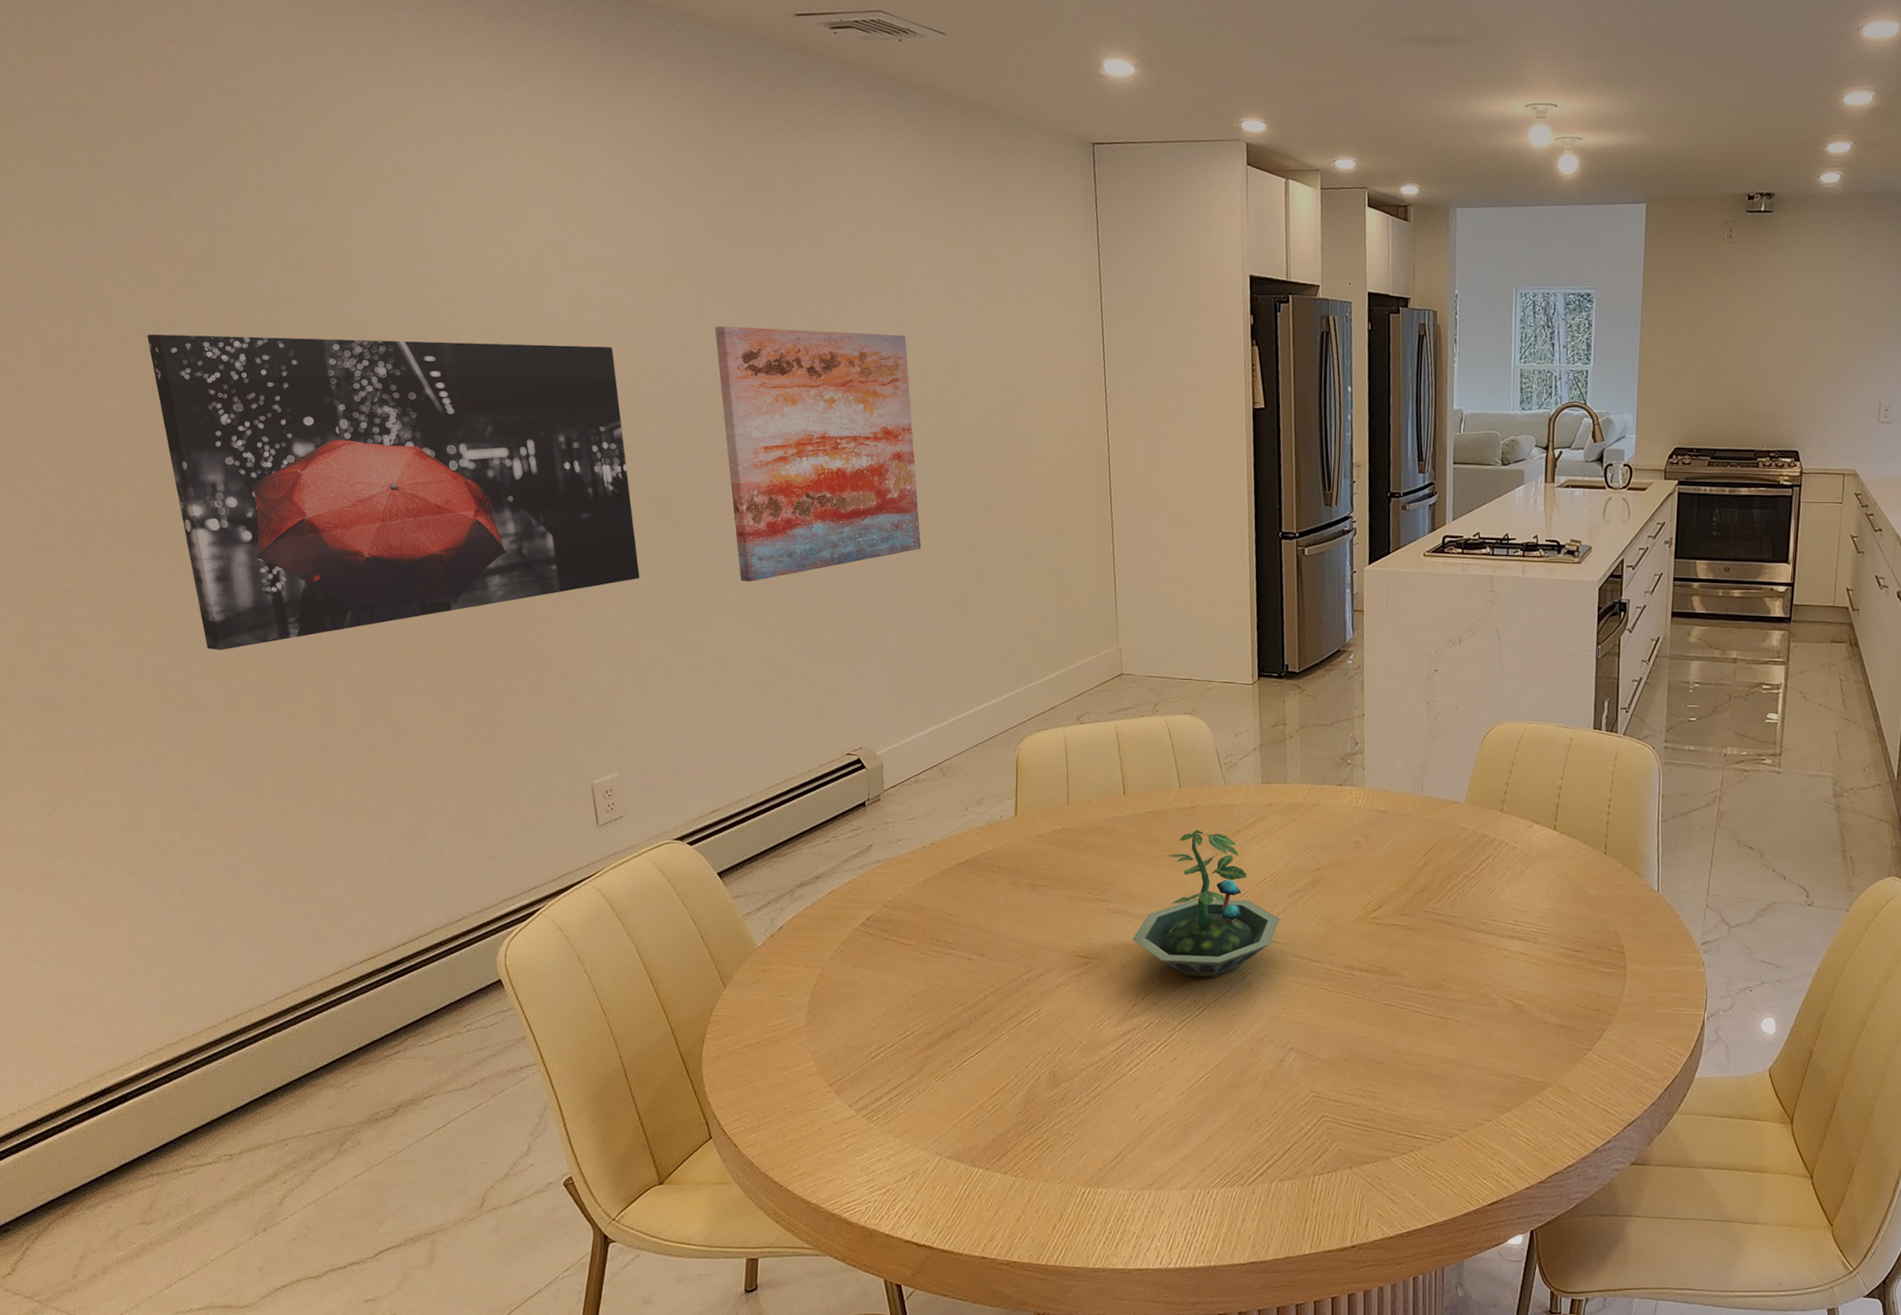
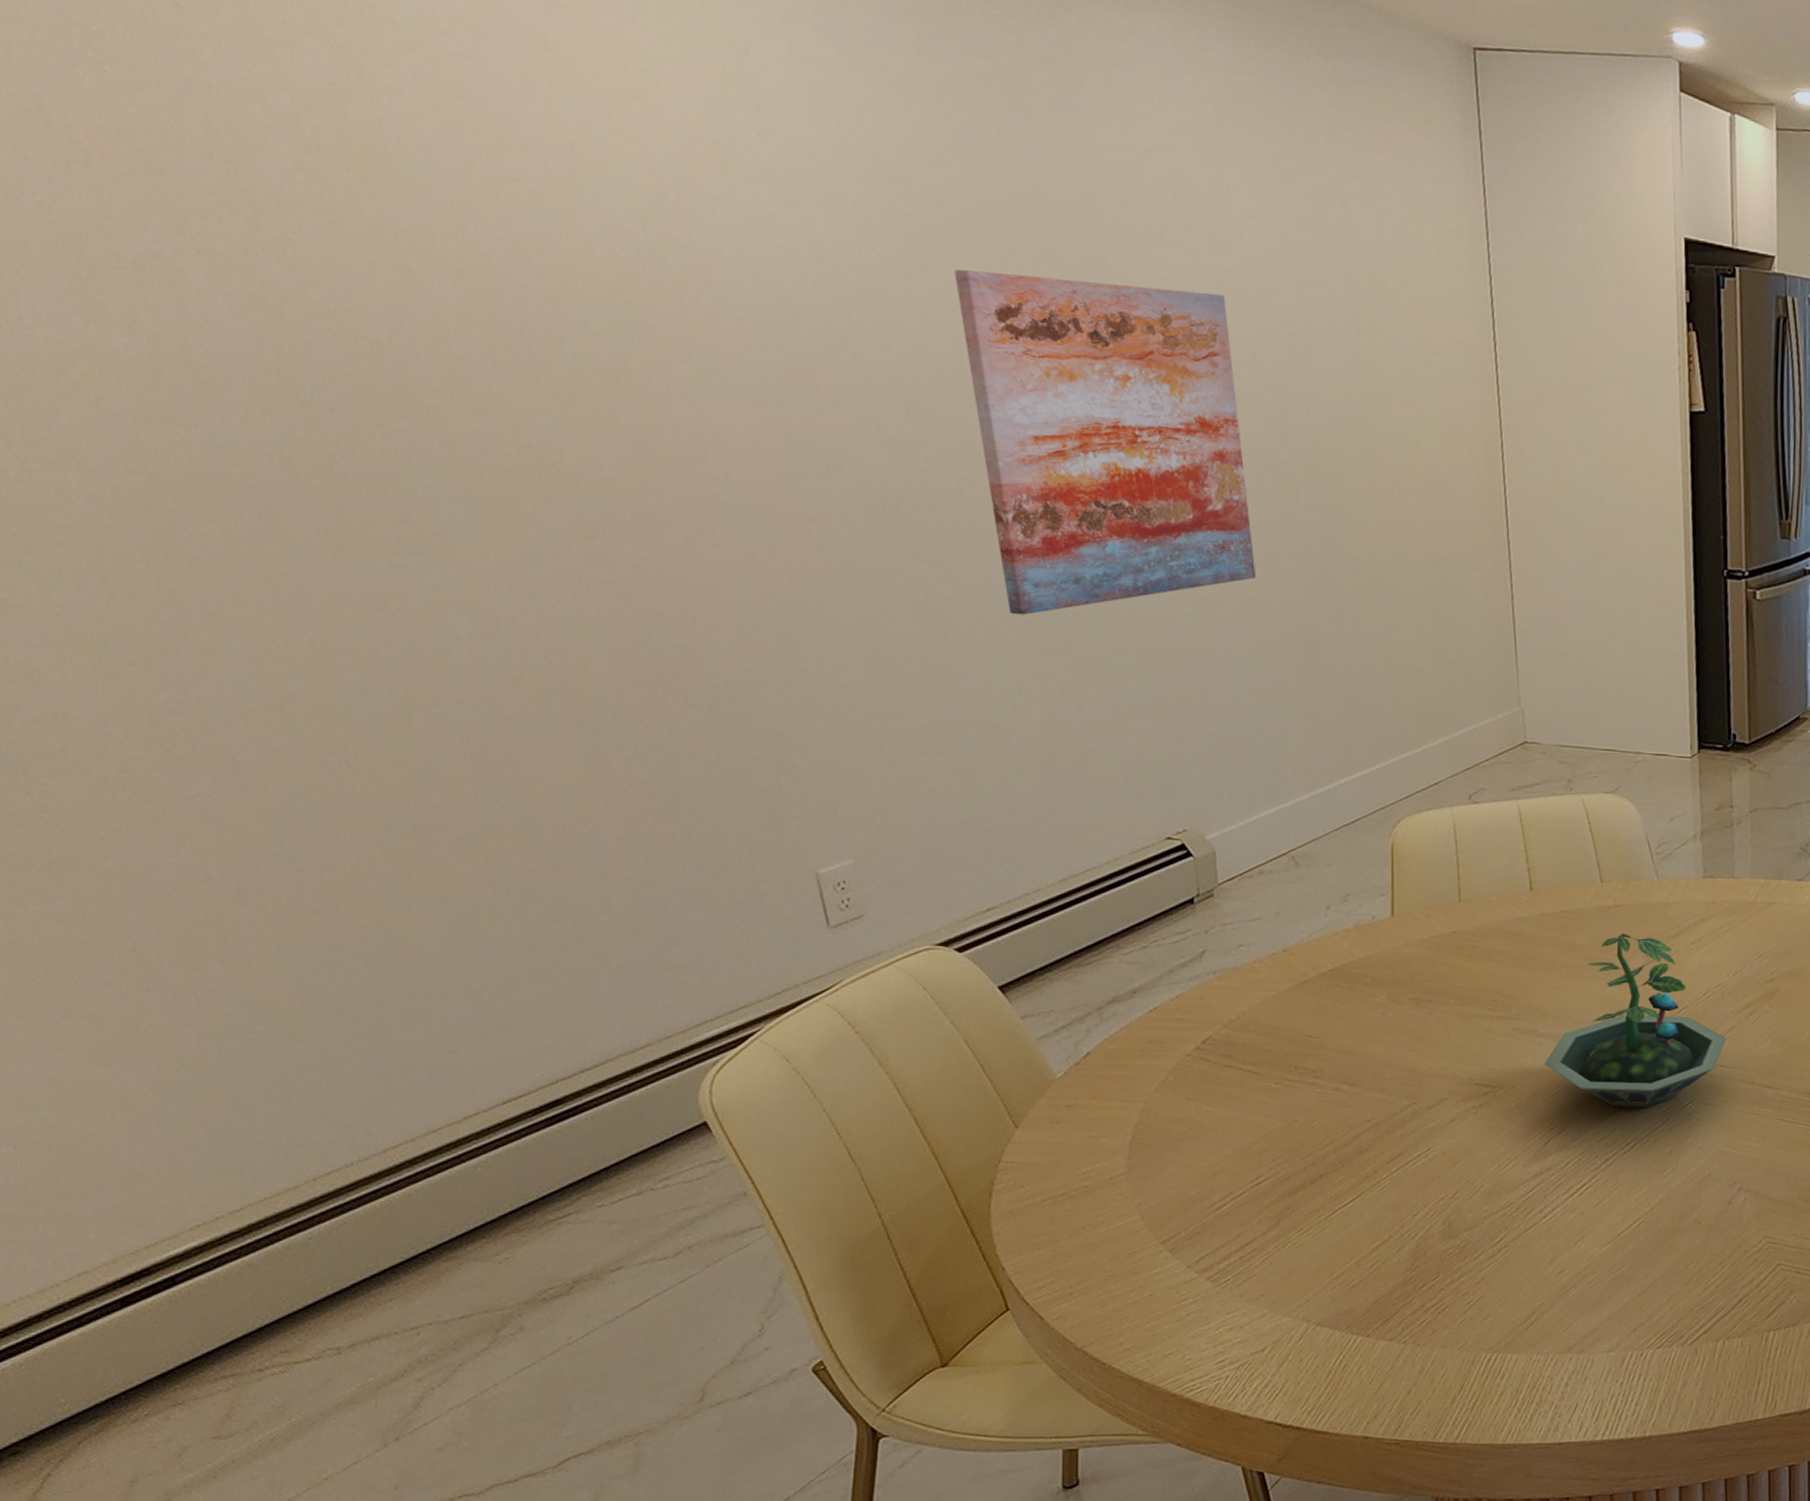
wall art: present [147,334,640,651] -> none [85,238,868,692]

